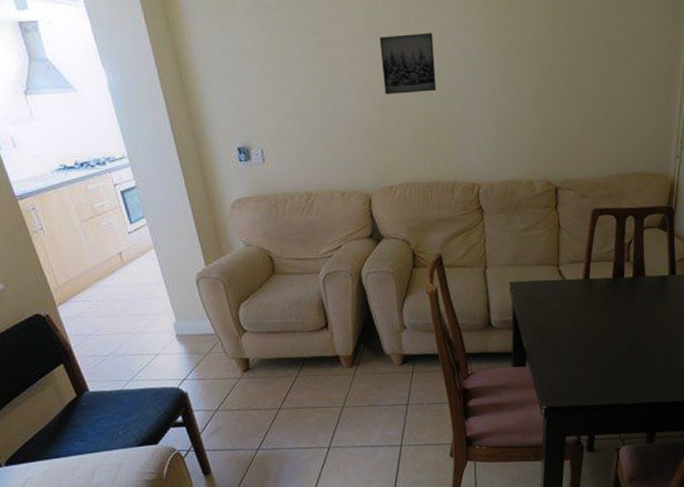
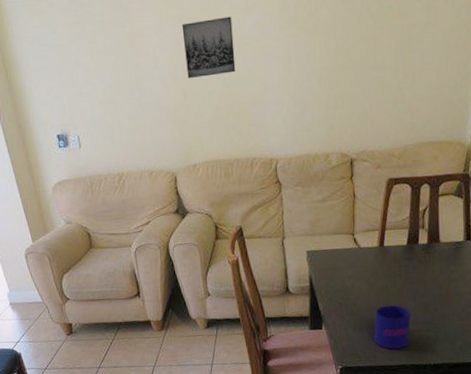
mug: none [580,340,617,388] -> present [374,304,411,350]

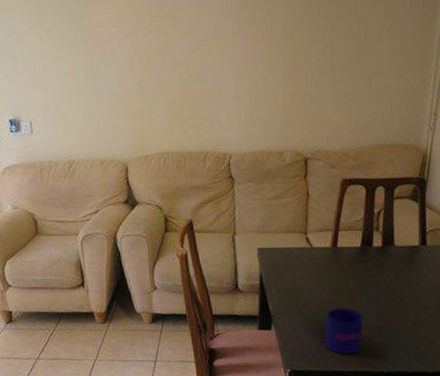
wall art: present [181,16,236,79] -> none [140,13,192,72]

